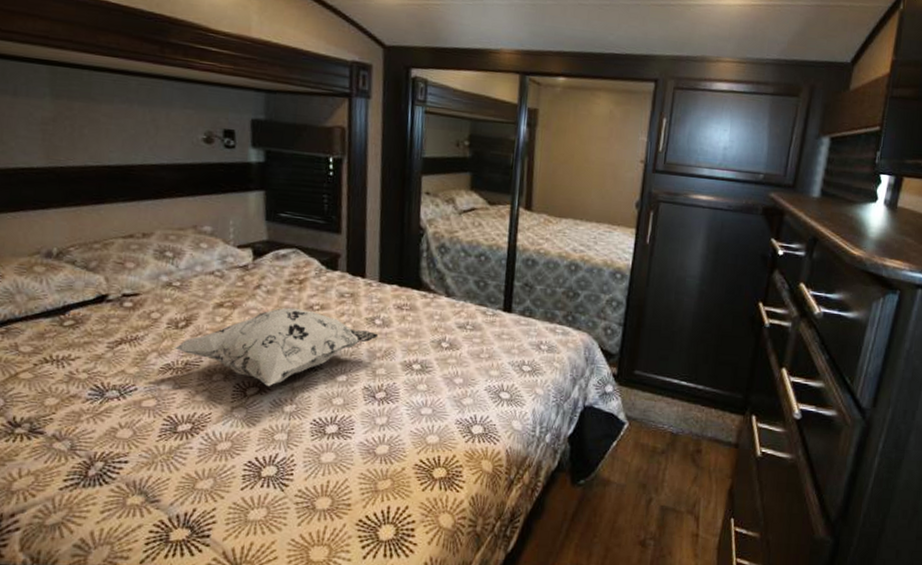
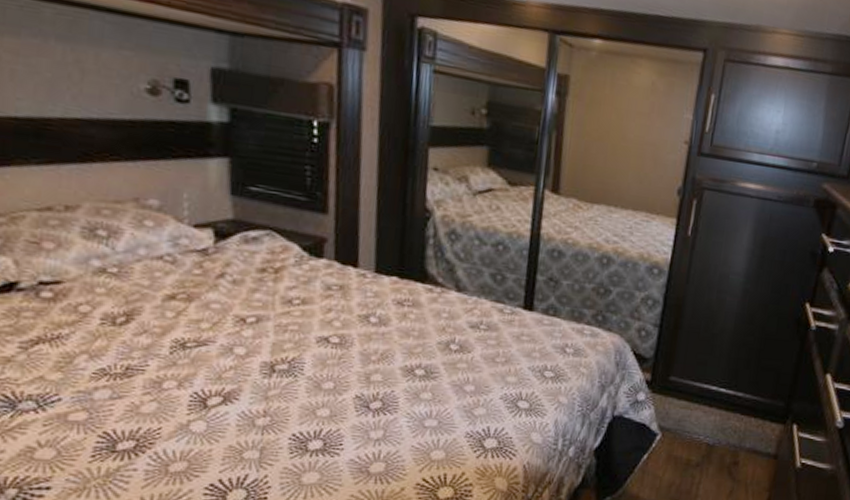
decorative pillow: present [175,307,379,386] -> none [112,301,374,395]

